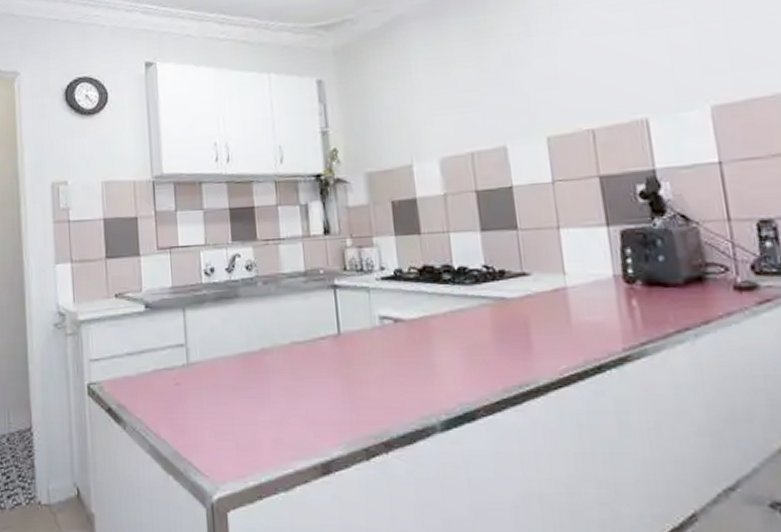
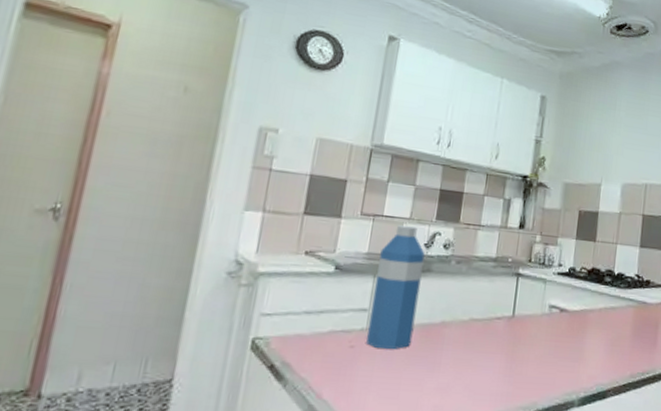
water bottle: none [184,252,235,383] -> present [366,225,425,349]

